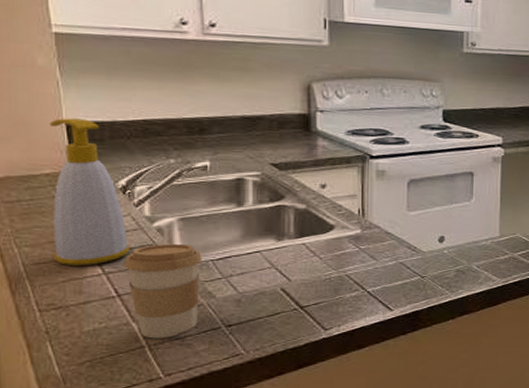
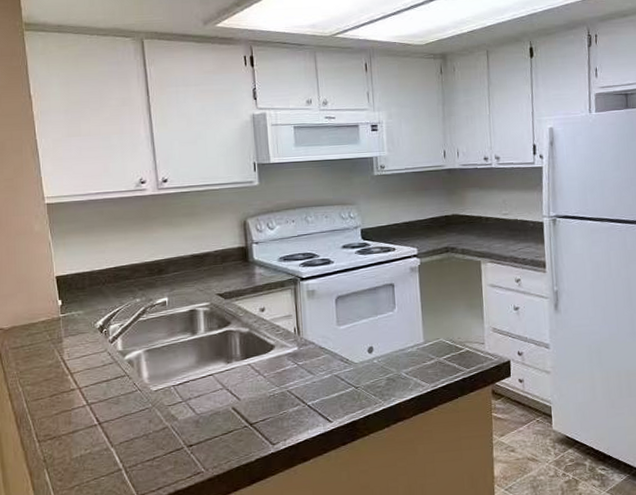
soap bottle: present [50,118,131,265] -> none [44,271,108,400]
coffee cup: present [124,243,202,339] -> none [103,372,165,462]

